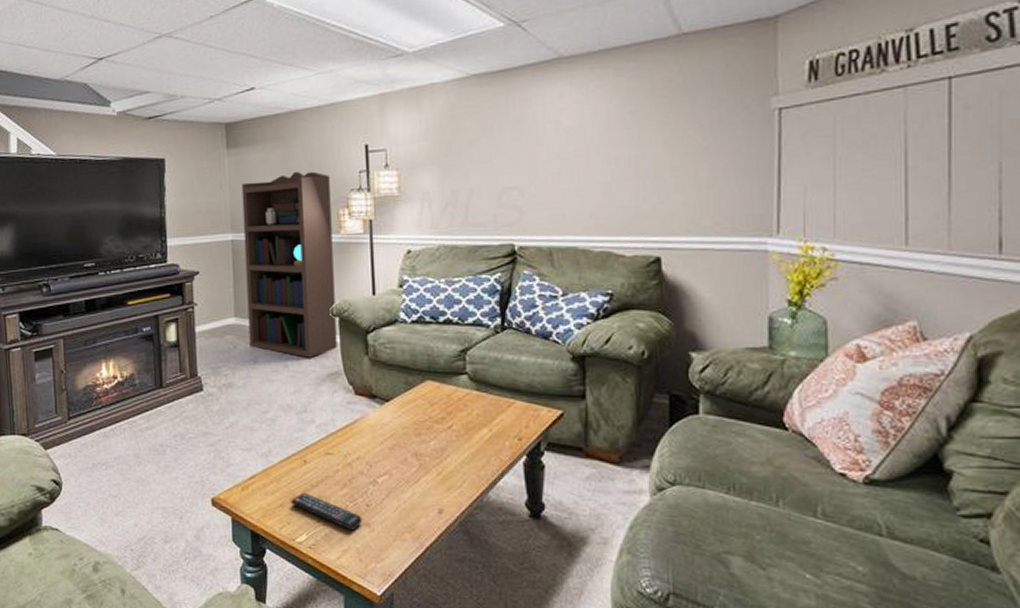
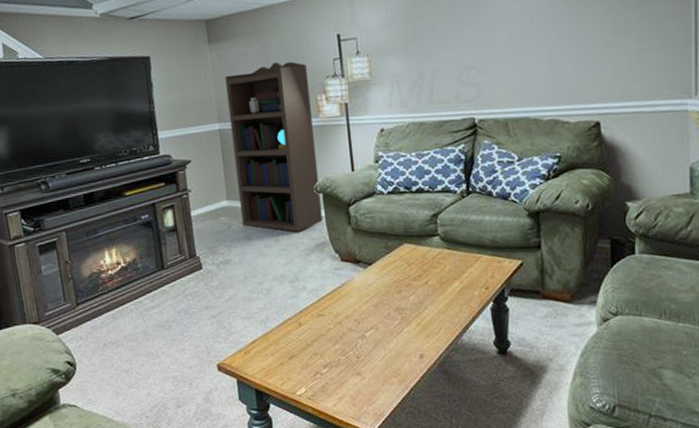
remote control: present [290,492,362,531] -> none [288,351,354,380]

